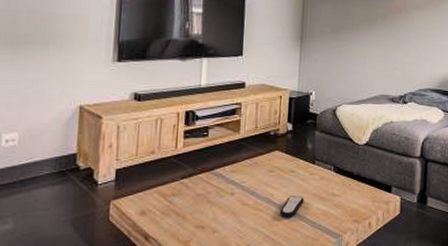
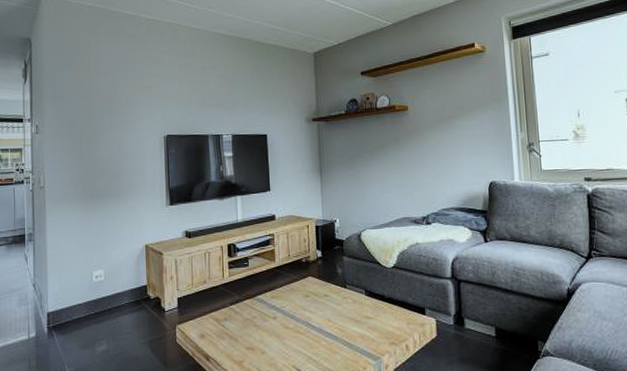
remote control: present [279,196,304,217] -> none [318,319,340,340]

